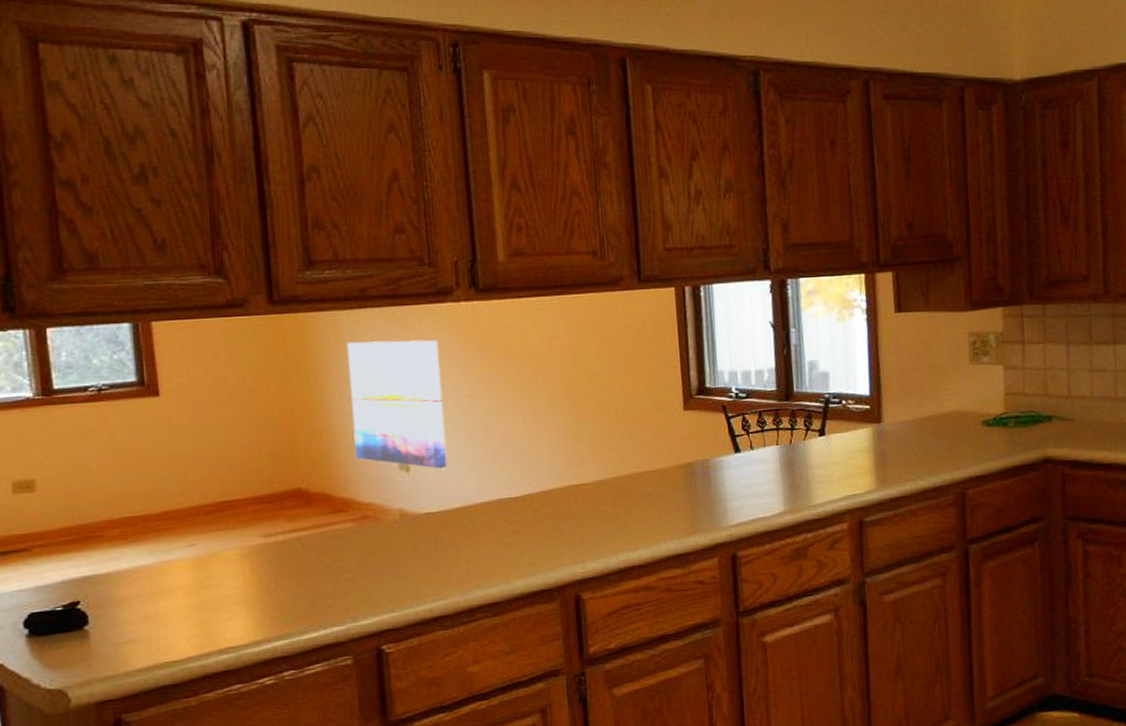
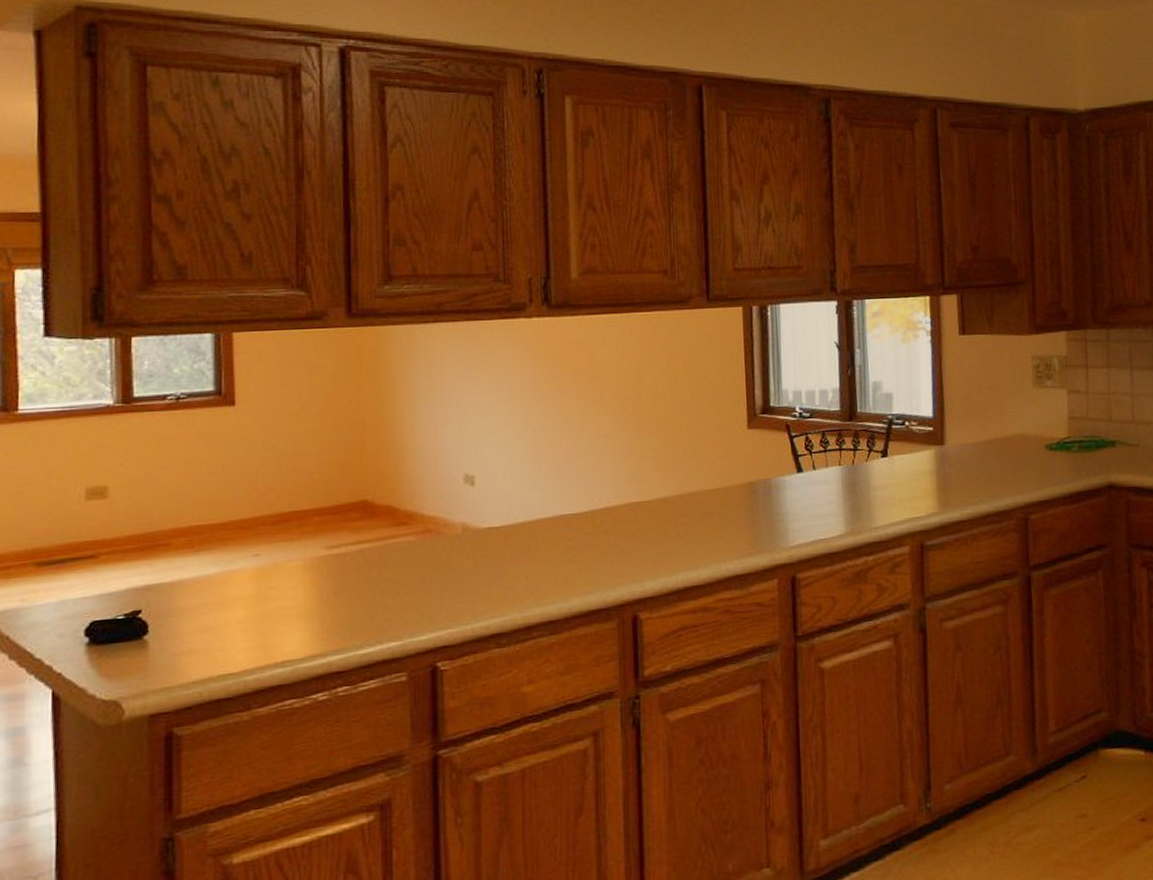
wall art: present [346,340,448,470] -> none [419,354,512,484]

